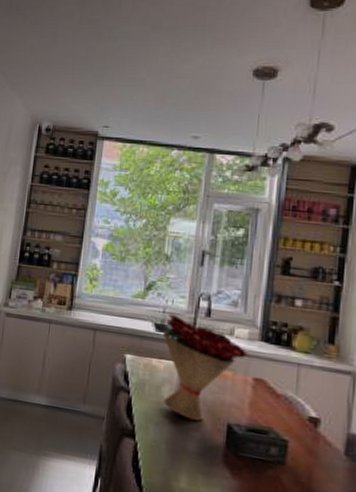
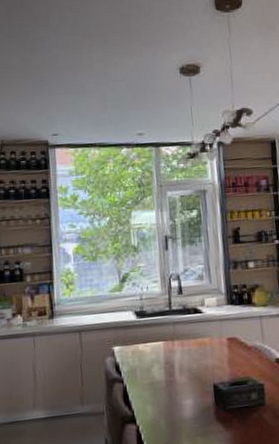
flower bouquet: present [160,314,250,421] -> none [140,299,221,390]

